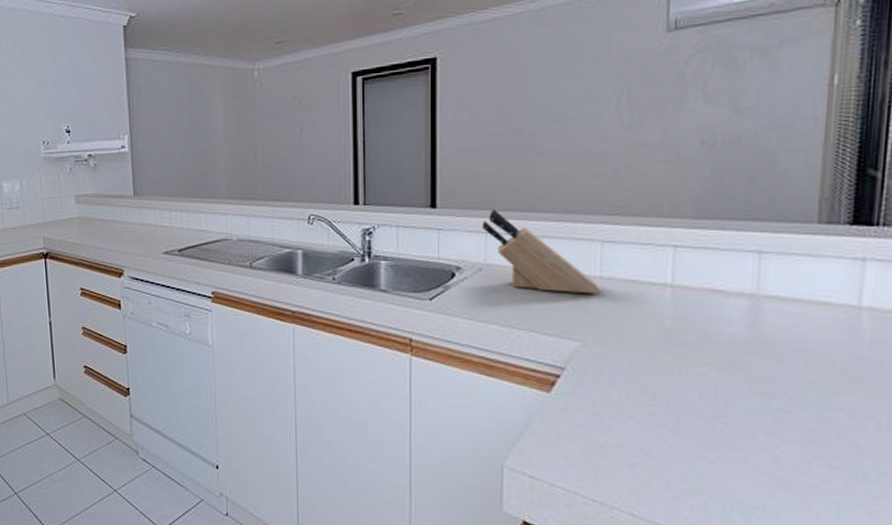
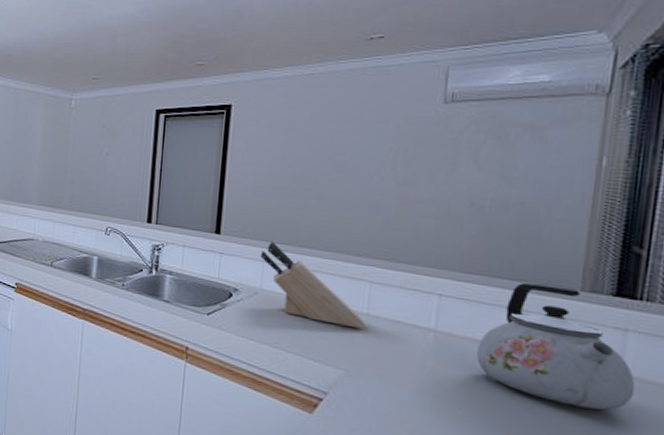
kettle: none [716,222,875,346] -> present [476,283,636,411]

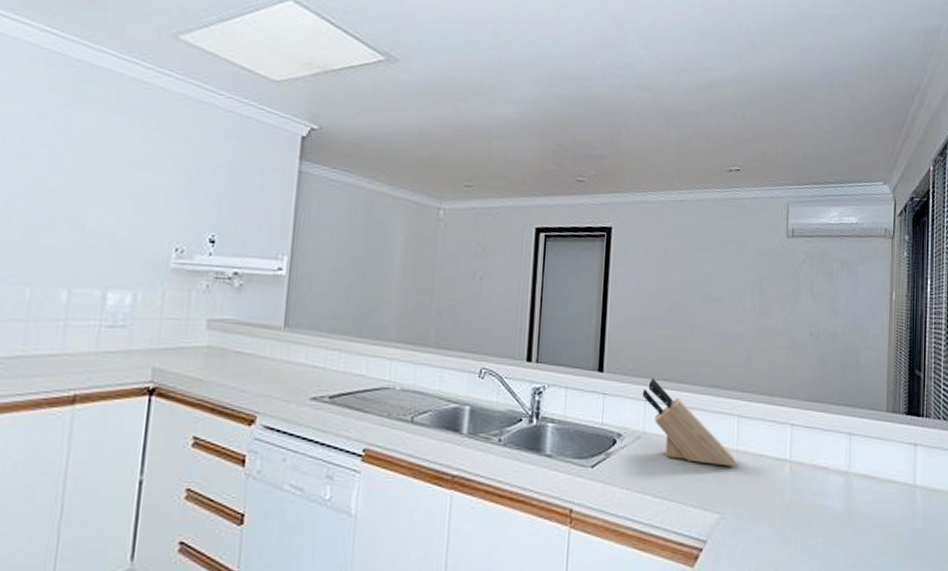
kettle: present [476,283,636,411] -> none [821,408,925,520]

